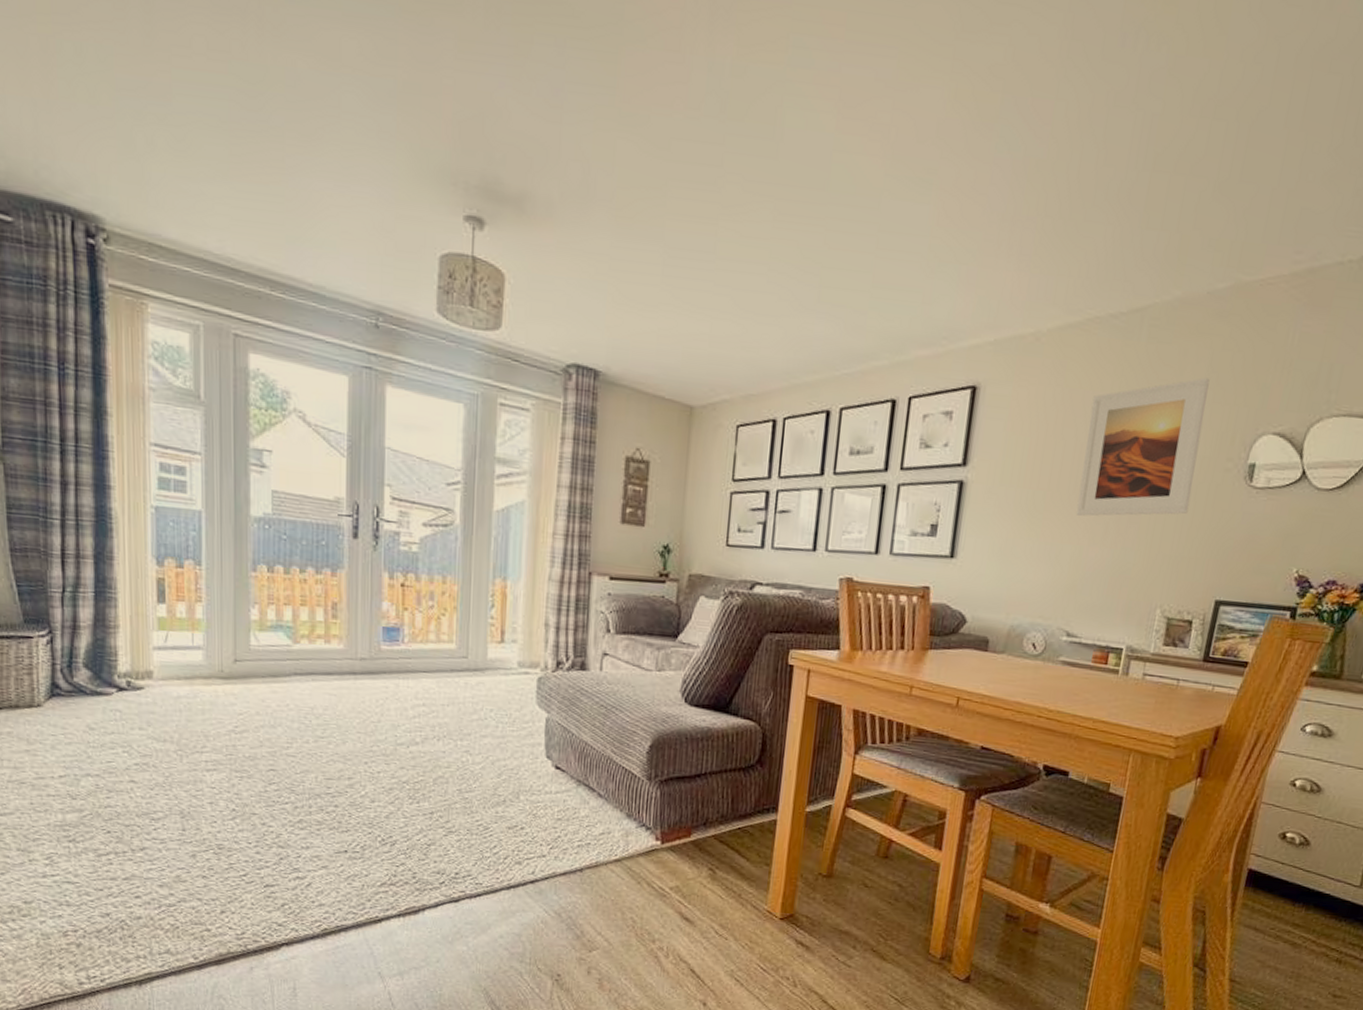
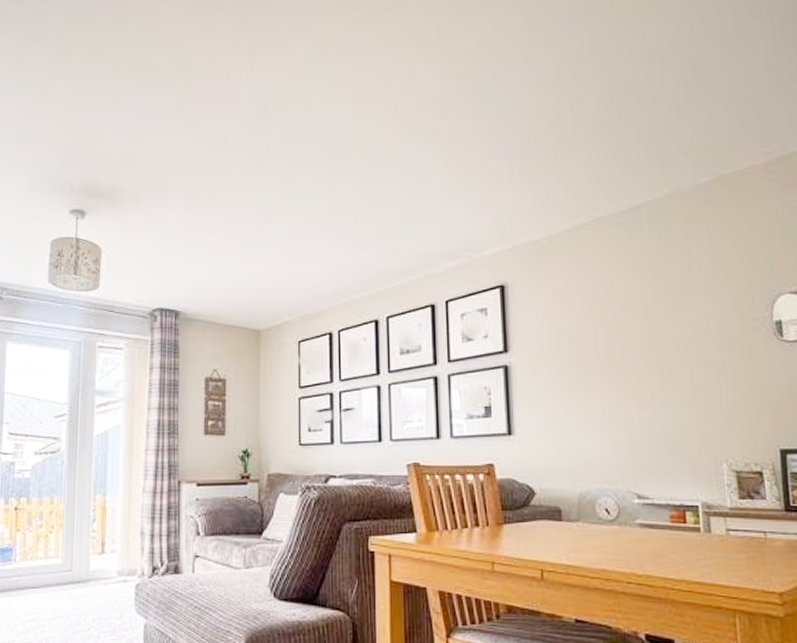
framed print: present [1076,378,1210,517] -> none [612,254,728,384]

